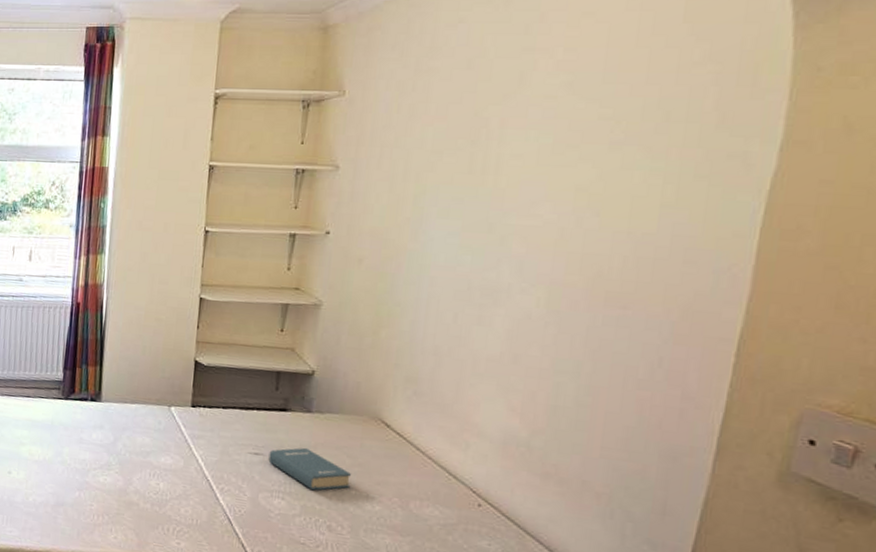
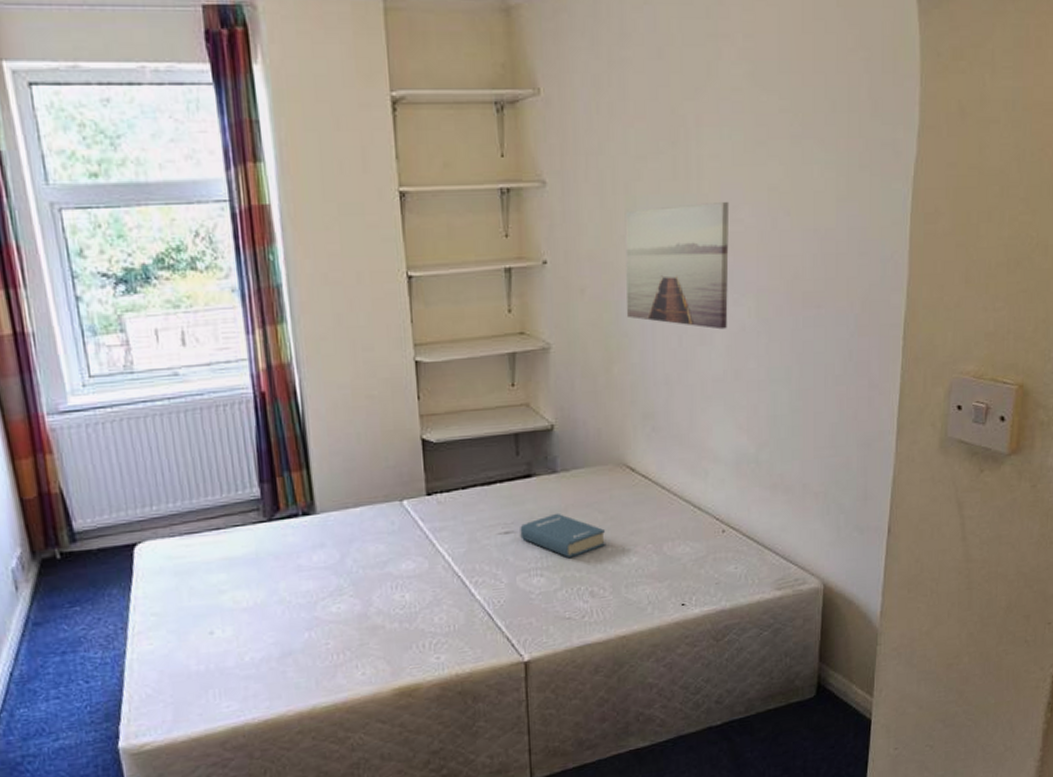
wall art: none [401,196,528,315] -> present [624,201,730,330]

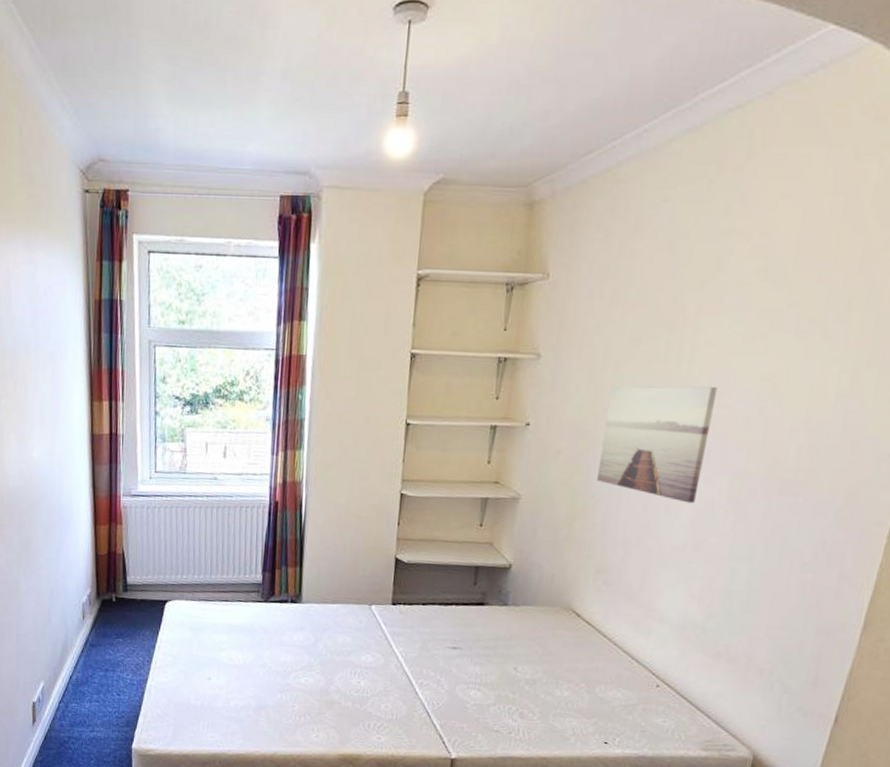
hardback book: present [520,512,606,559] -> none [466,639,544,681]

